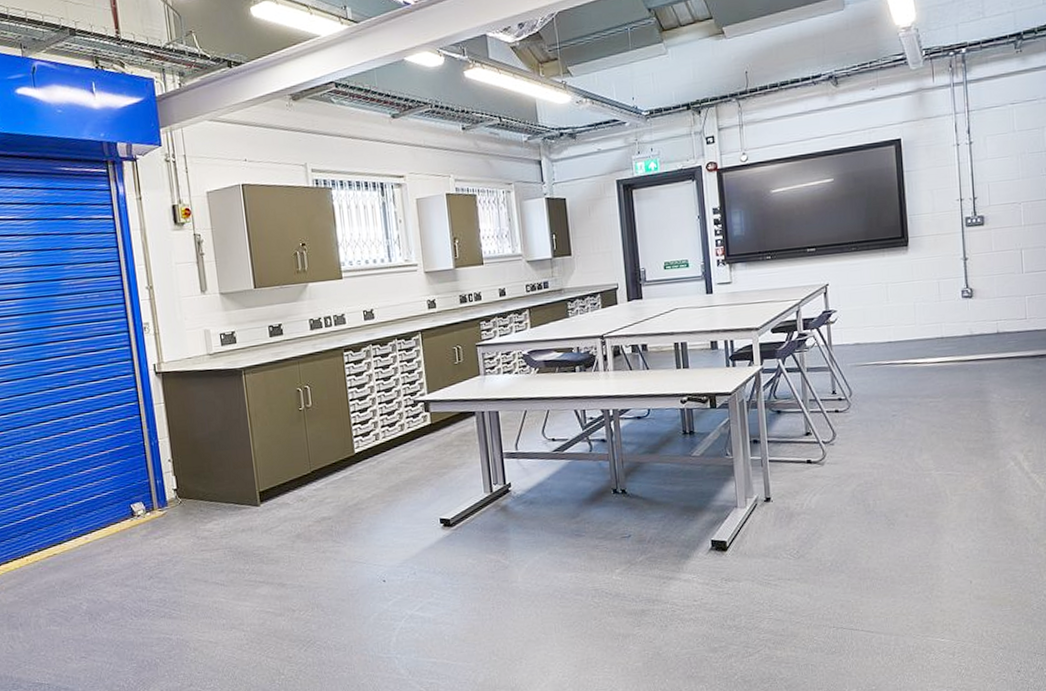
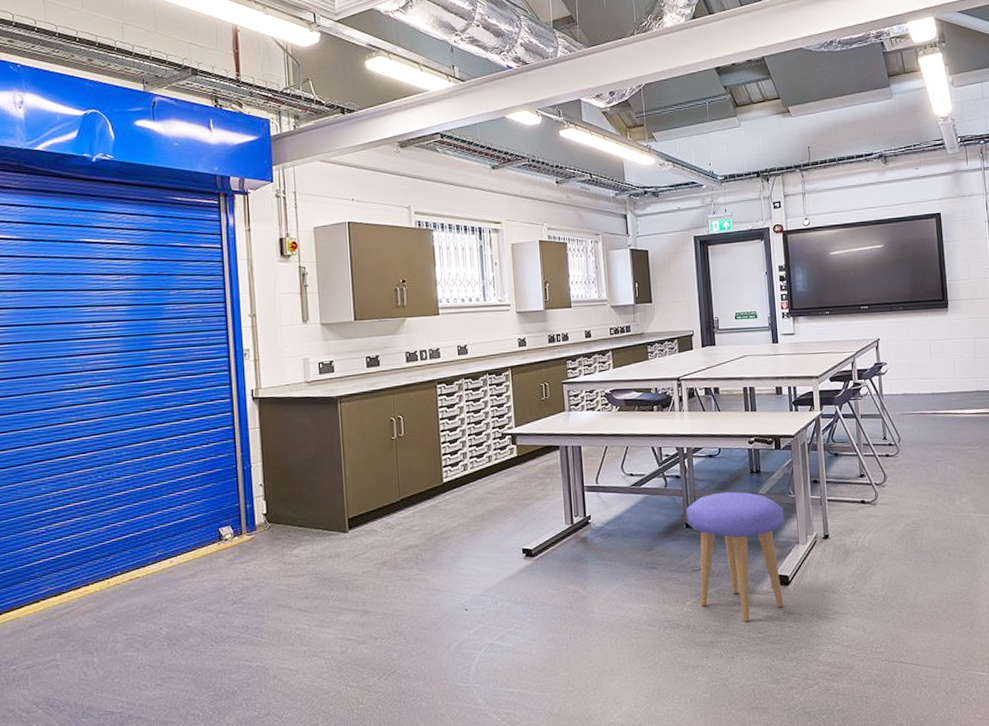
stool: none [613,454,722,590] -> present [686,491,784,622]

